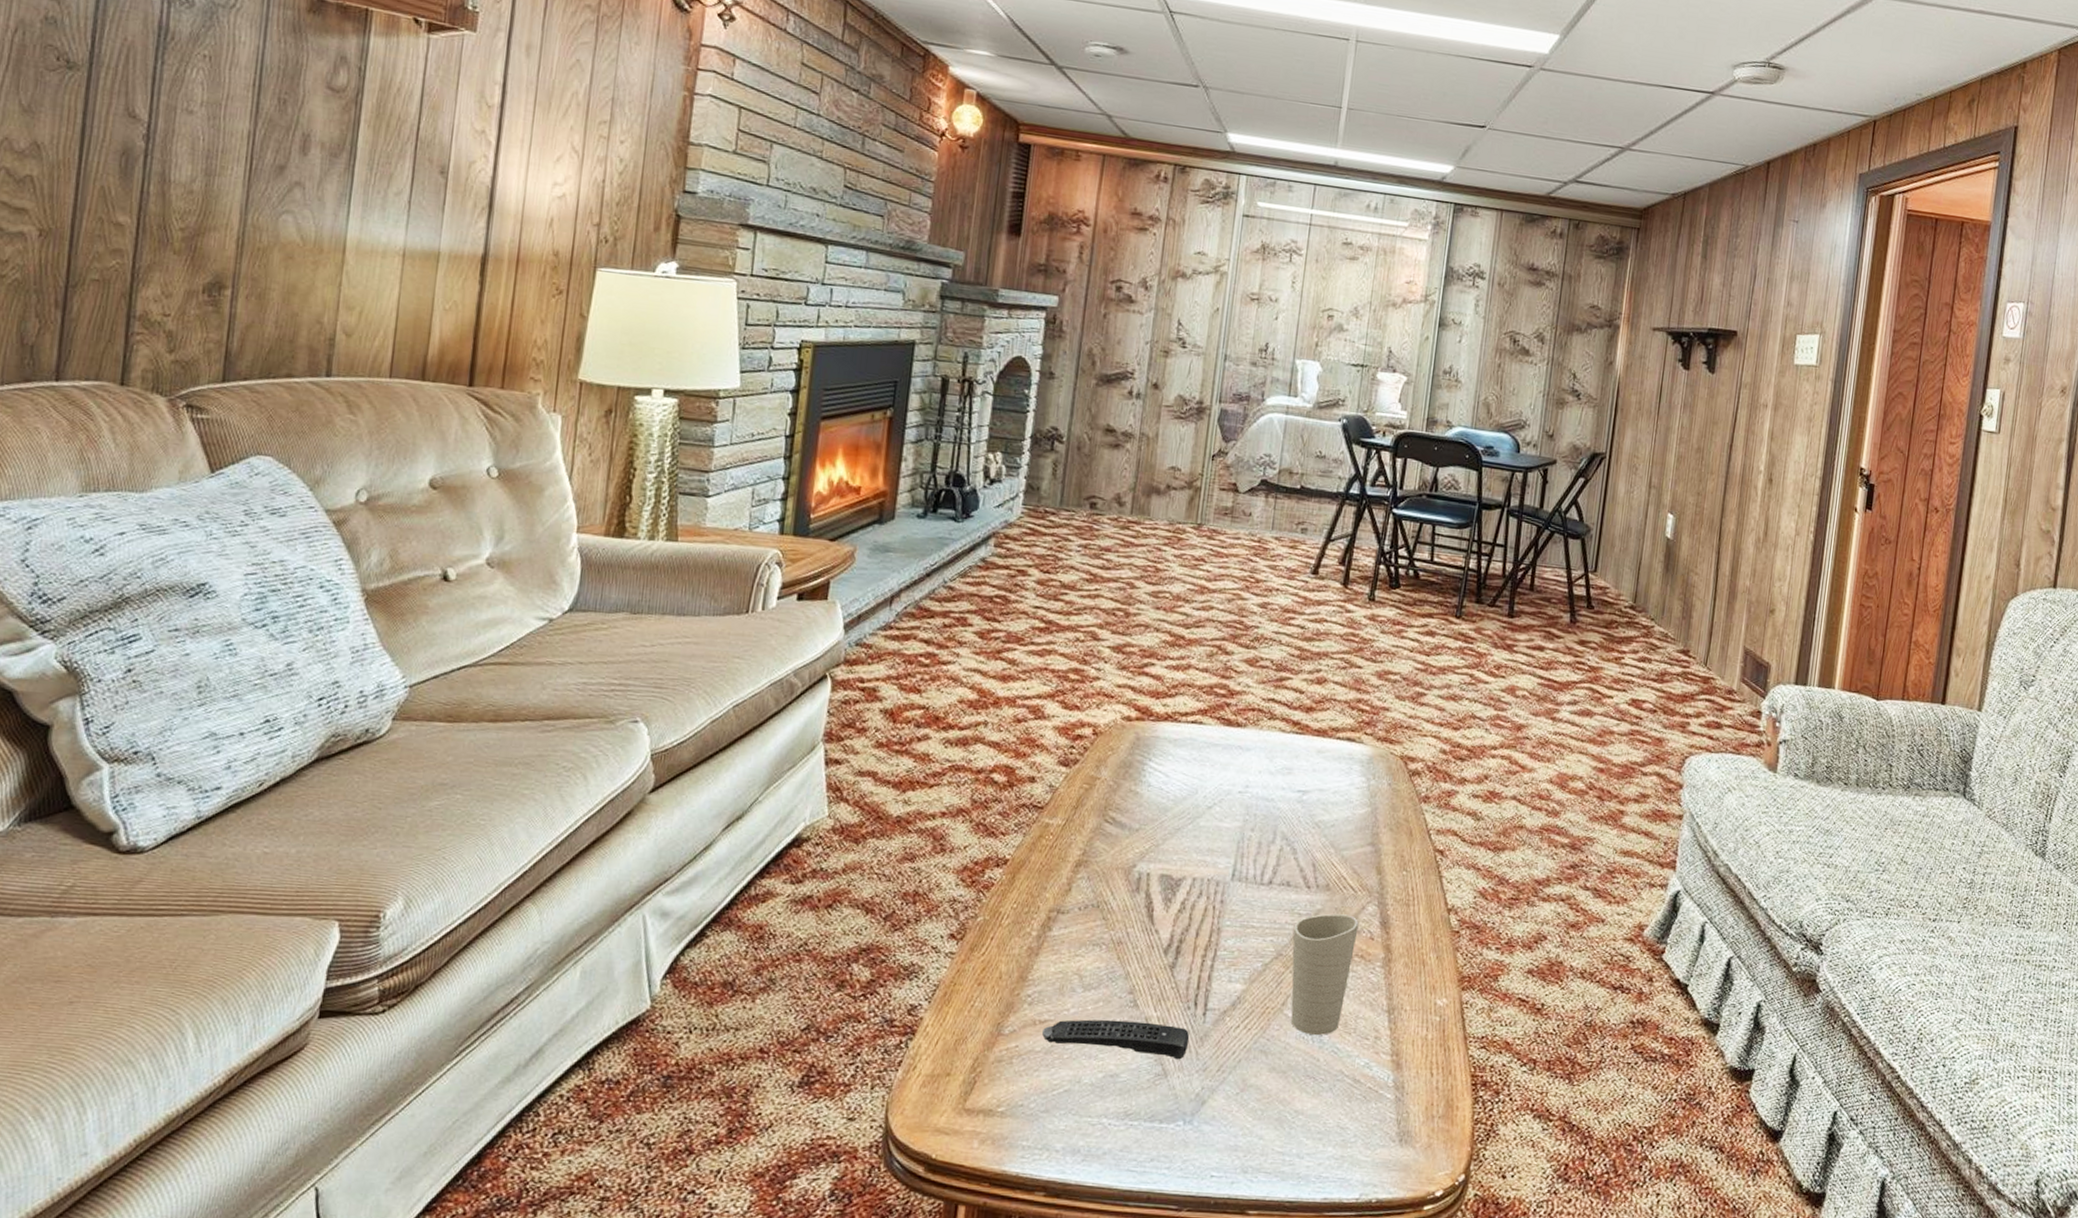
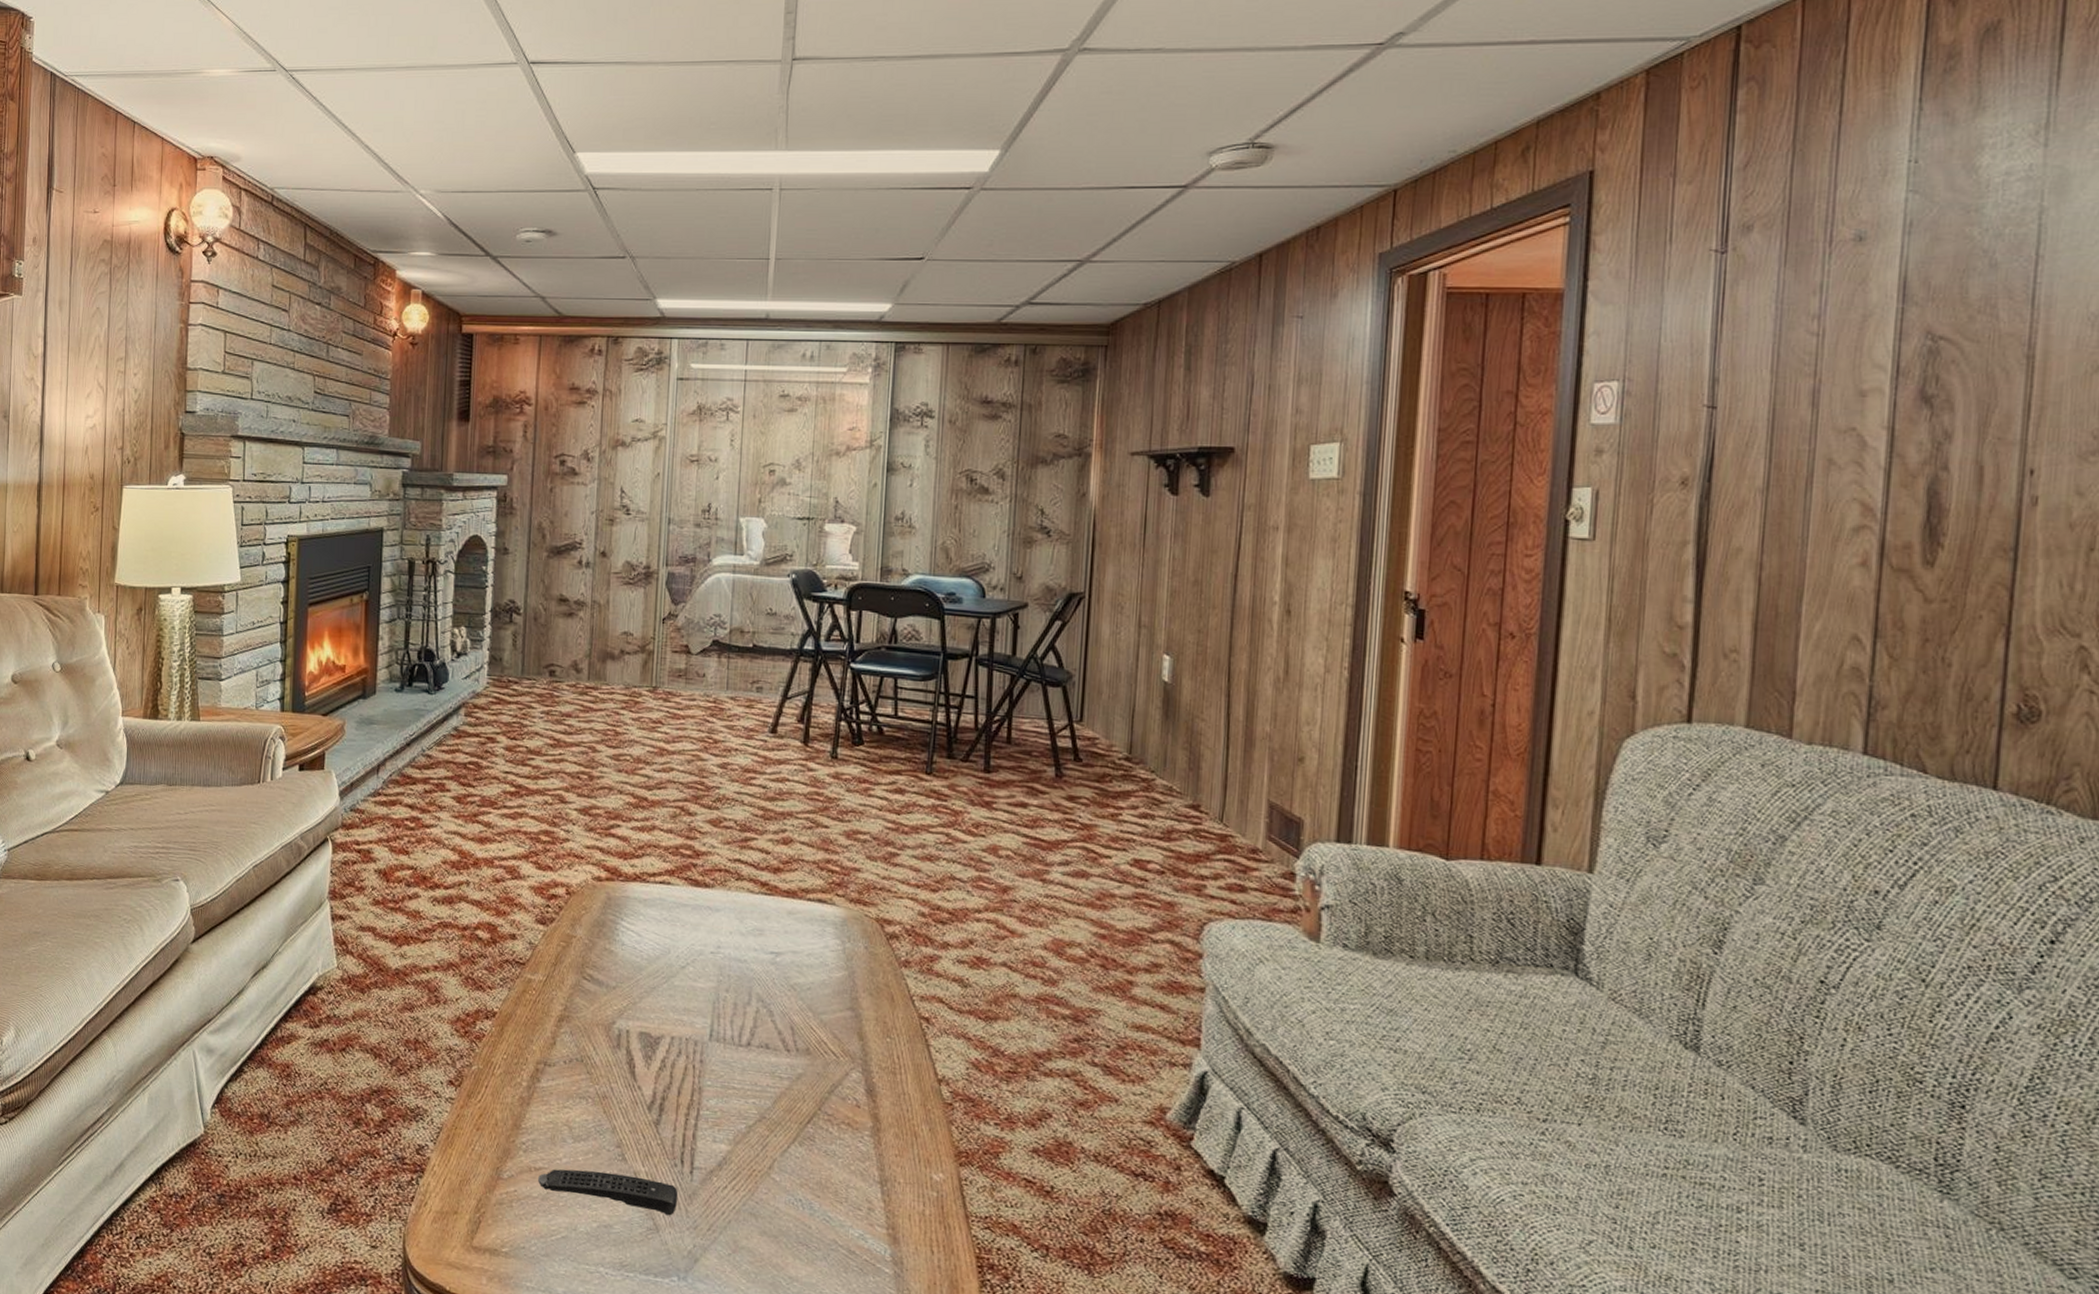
cup: present [1291,913,1359,1036] -> none [775,1078,843,1203]

